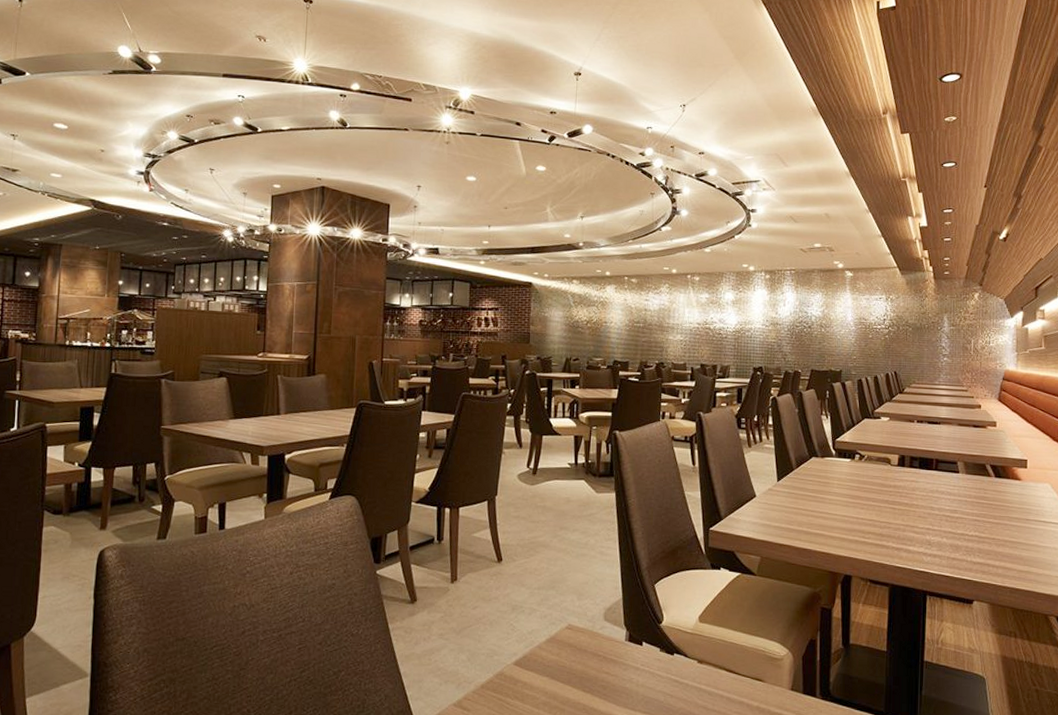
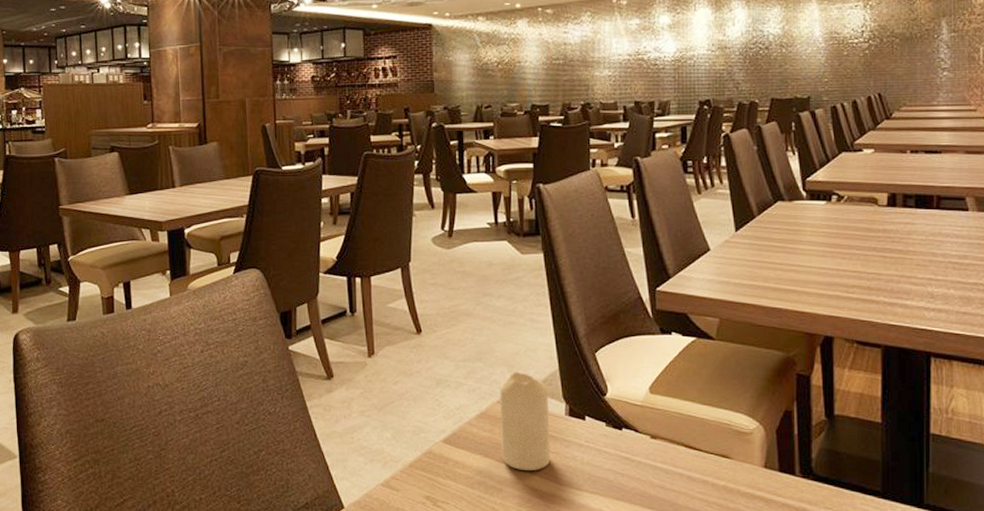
candle: none [566,600,611,693] -> present [500,371,551,471]

